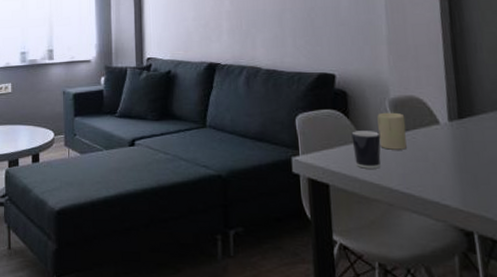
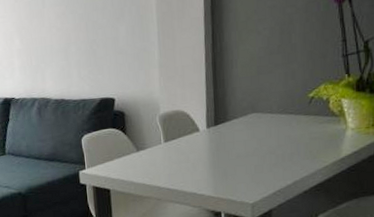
mug: present [351,129,381,169] -> none [128,142,152,174]
candle: present [377,112,407,150] -> none [149,125,173,157]

